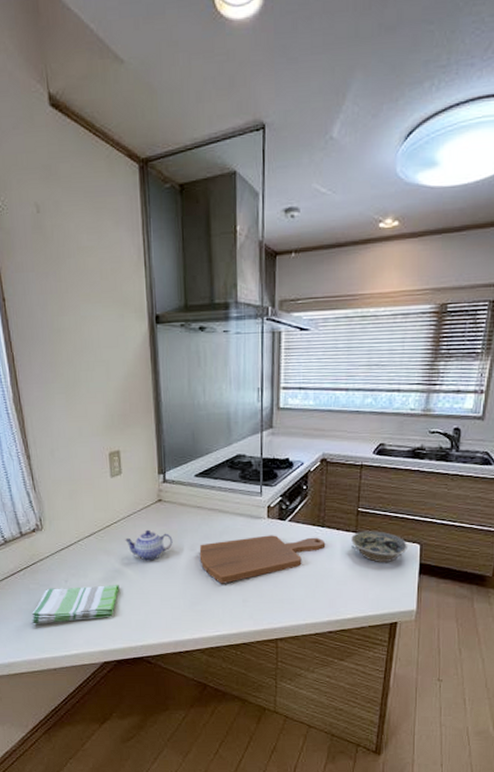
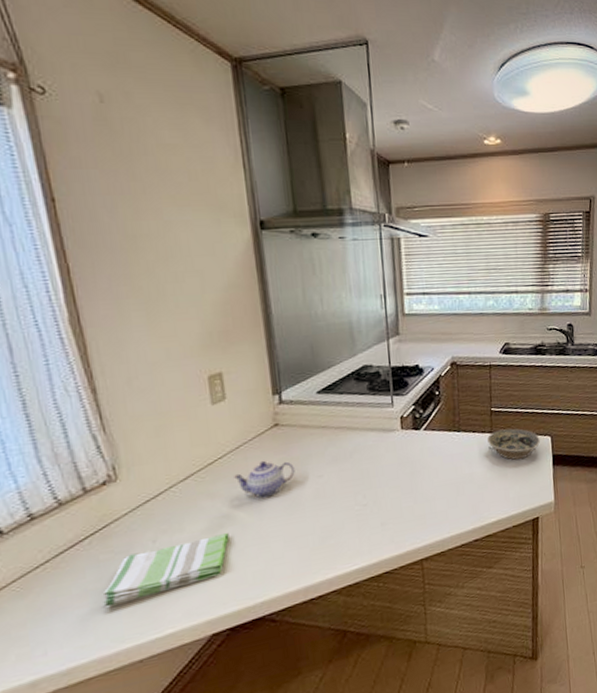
cutting board: present [199,535,326,584] -> none [327,442,464,510]

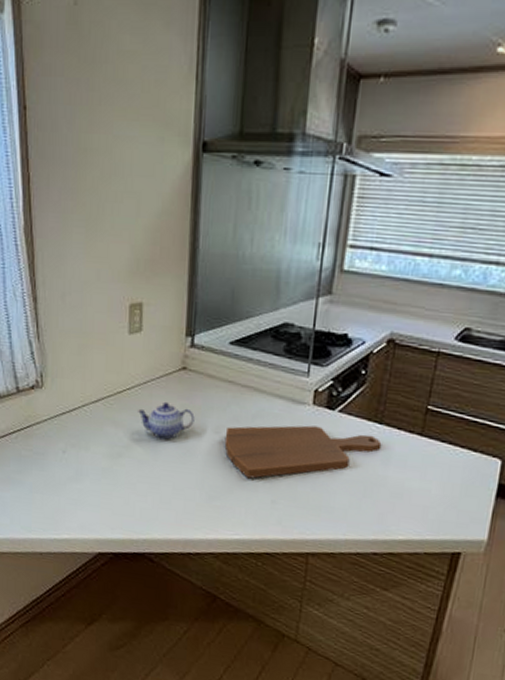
dish towel: present [103,532,229,608] -> none [20,457,125,501]
cutting board: none [327,442,464,510] -> present [224,425,382,479]
bowl: present [487,428,540,460] -> none [413,434,486,477]

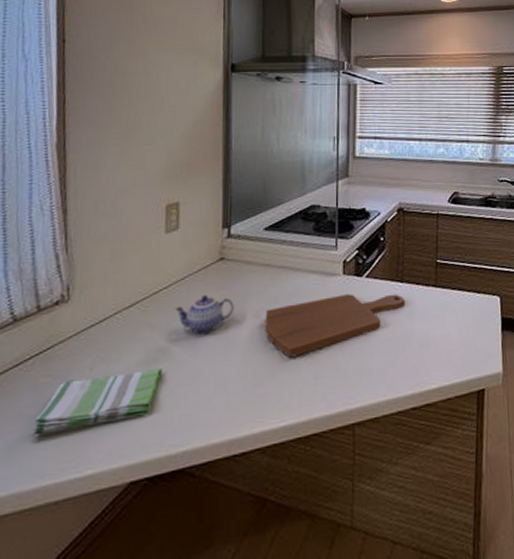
dish towel: none [20,457,125,501] -> present [33,367,162,436]

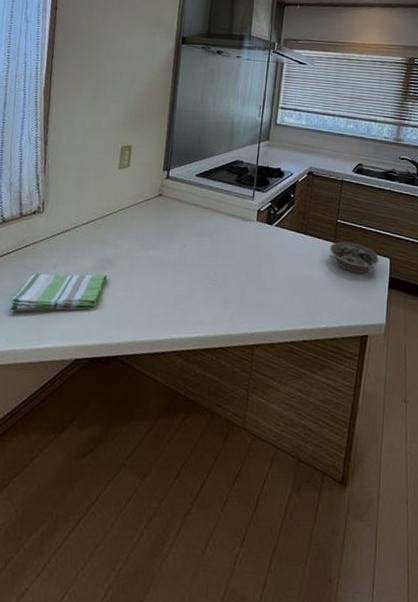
teapot: present [174,294,234,335] -> none [120,222,167,253]
cutting board: present [265,294,406,358] -> none [189,237,307,283]
bowl: none [432,284,488,319] -> present [330,241,379,274]

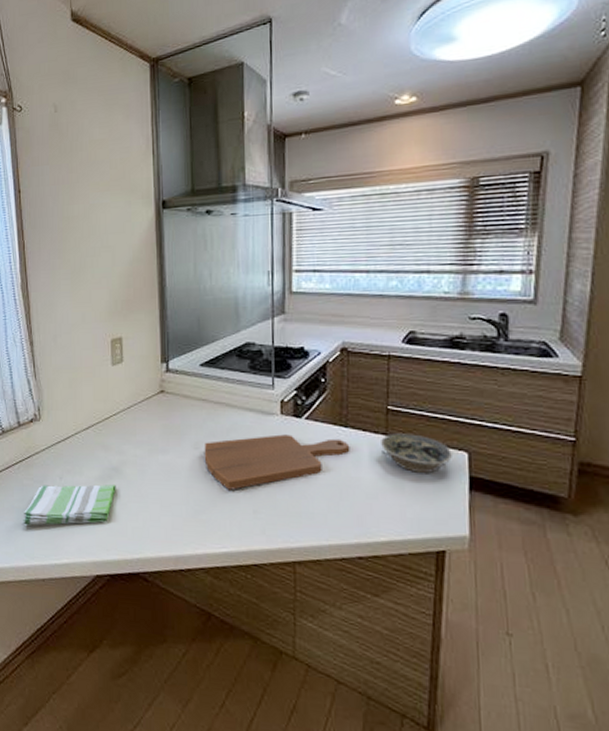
cutting board: none [189,237,307,283] -> present [204,434,350,490]

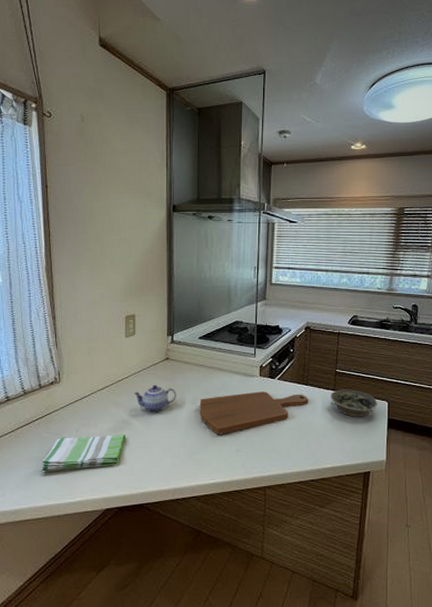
teapot: none [123,423,175,459] -> present [133,384,177,413]

